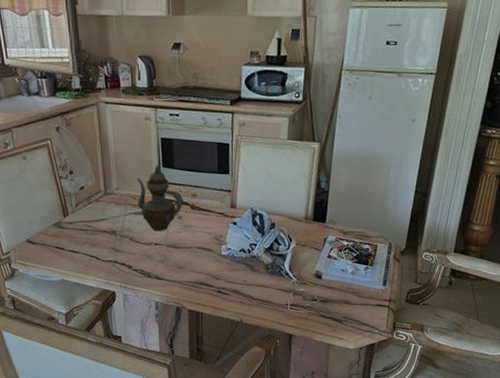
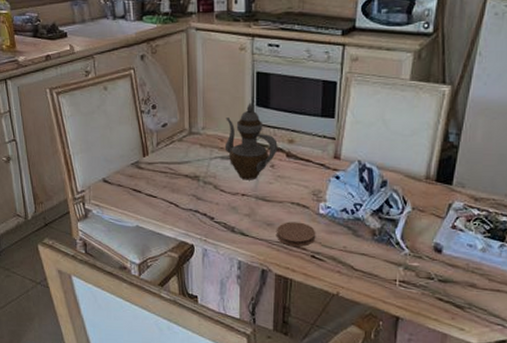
coaster: none [187,263,220,284] -> present [277,222,316,247]

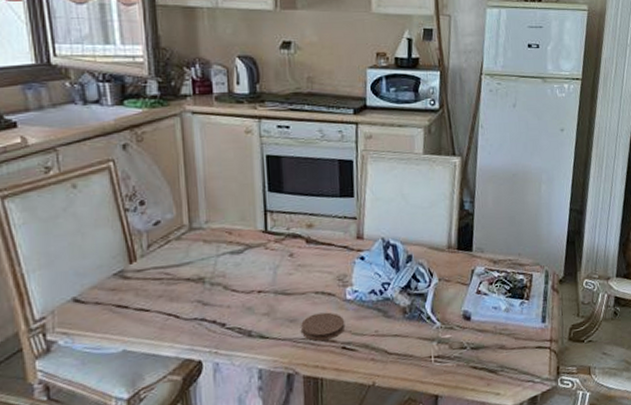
teapot: present [224,102,278,180] -> none [233,188,296,275]

